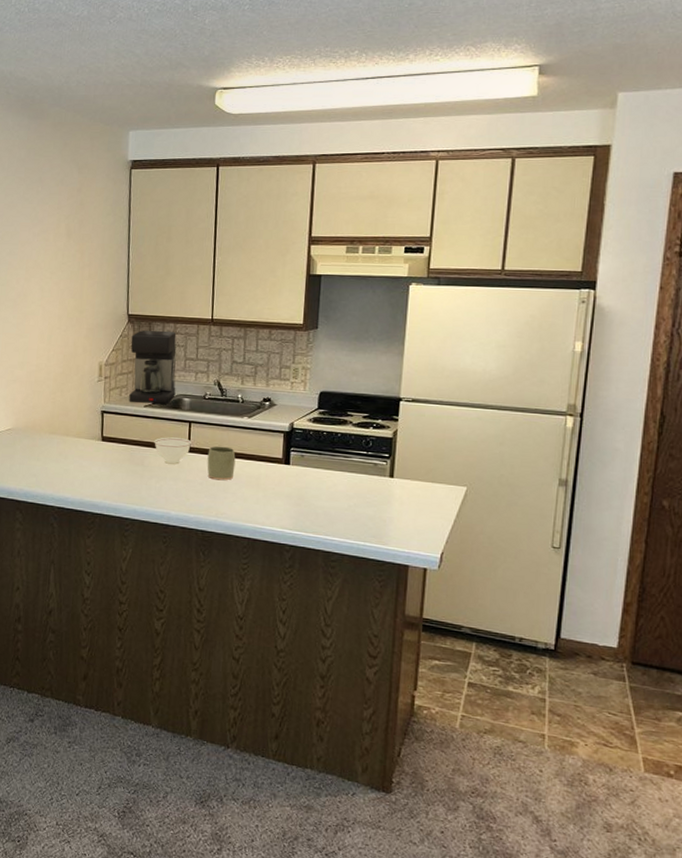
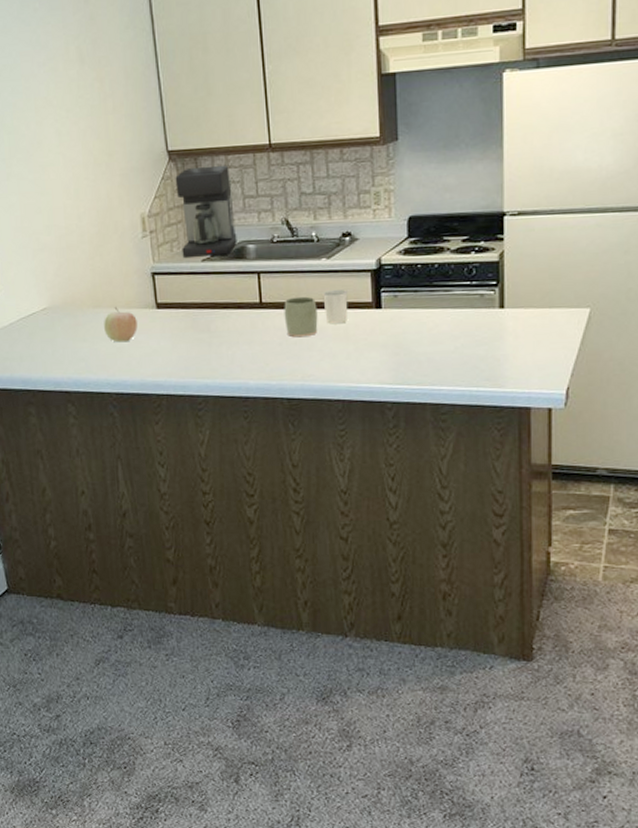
fruit: none [56,435,84,466] -> present [104,307,138,343]
bowl: present [154,437,191,465] -> none [219,293,263,326]
cup: none [241,443,263,474] -> present [323,289,348,324]

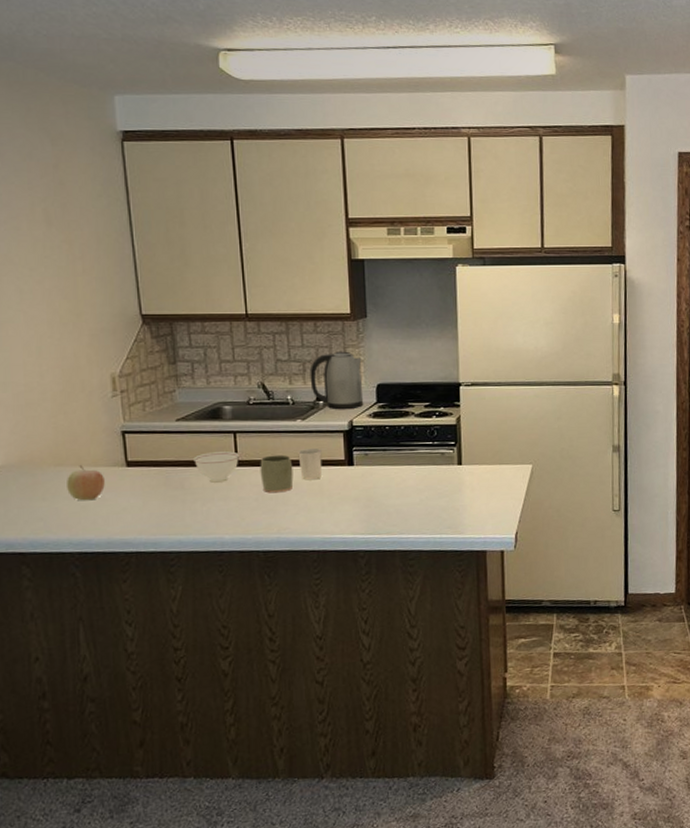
coffee maker: present [175,165,237,259] -> none [149,330,213,418]
bowl: none [219,293,263,326] -> present [193,451,239,483]
kettle: none [335,180,394,246] -> present [309,351,364,409]

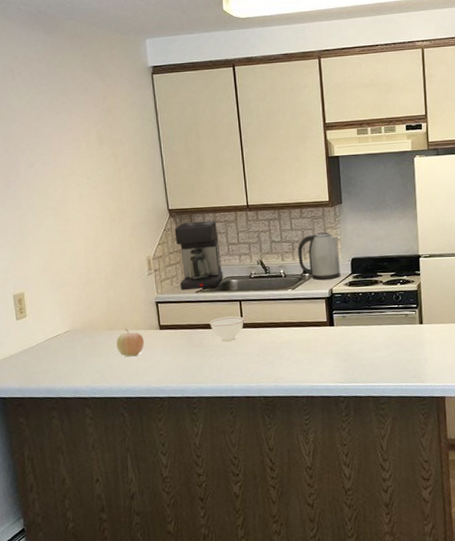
coffee maker: none [149,330,213,418] -> present [174,220,224,291]
mug: present [260,454,294,493] -> none [260,318,287,349]
cup: present [298,448,323,480] -> none [289,312,309,339]

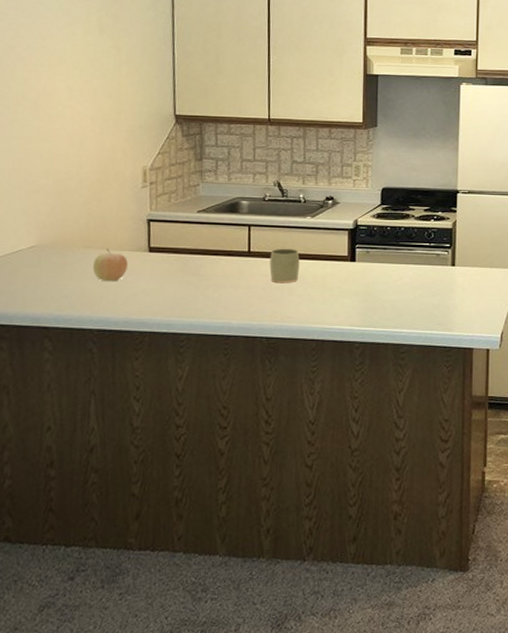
coffee maker: present [174,220,224,291] -> none [179,131,233,209]
bowl: present [209,316,244,342] -> none [210,243,252,271]
mug: none [260,318,287,349] -> present [269,248,300,284]
kettle: present [297,232,341,280] -> none [321,156,370,209]

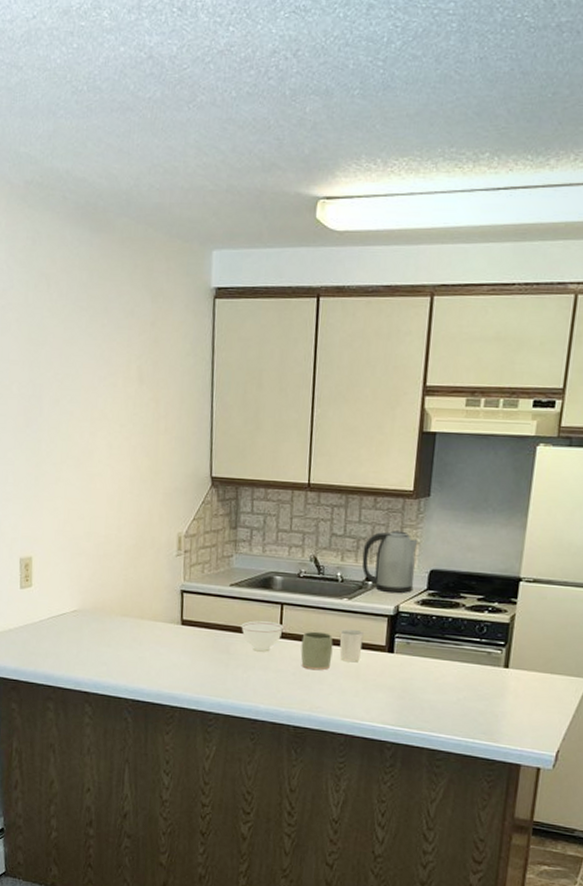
fruit: present [93,249,128,282] -> none [129,618,161,653]
bowl: none [210,243,252,271] -> present [241,620,283,652]
cup: none [305,243,327,273] -> present [339,628,364,663]
kettle: none [321,156,370,209] -> present [361,530,418,593]

